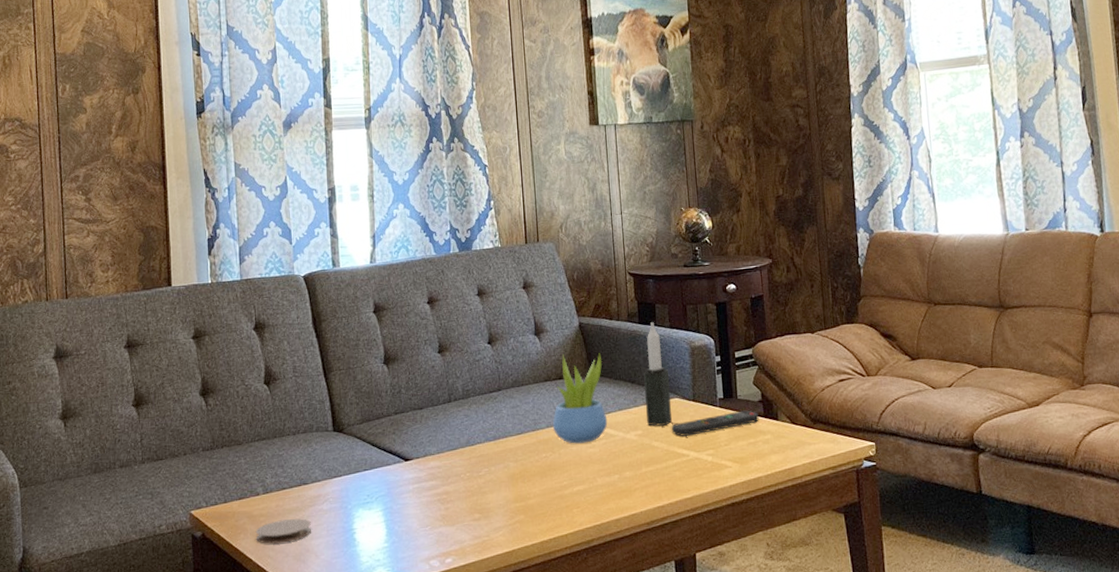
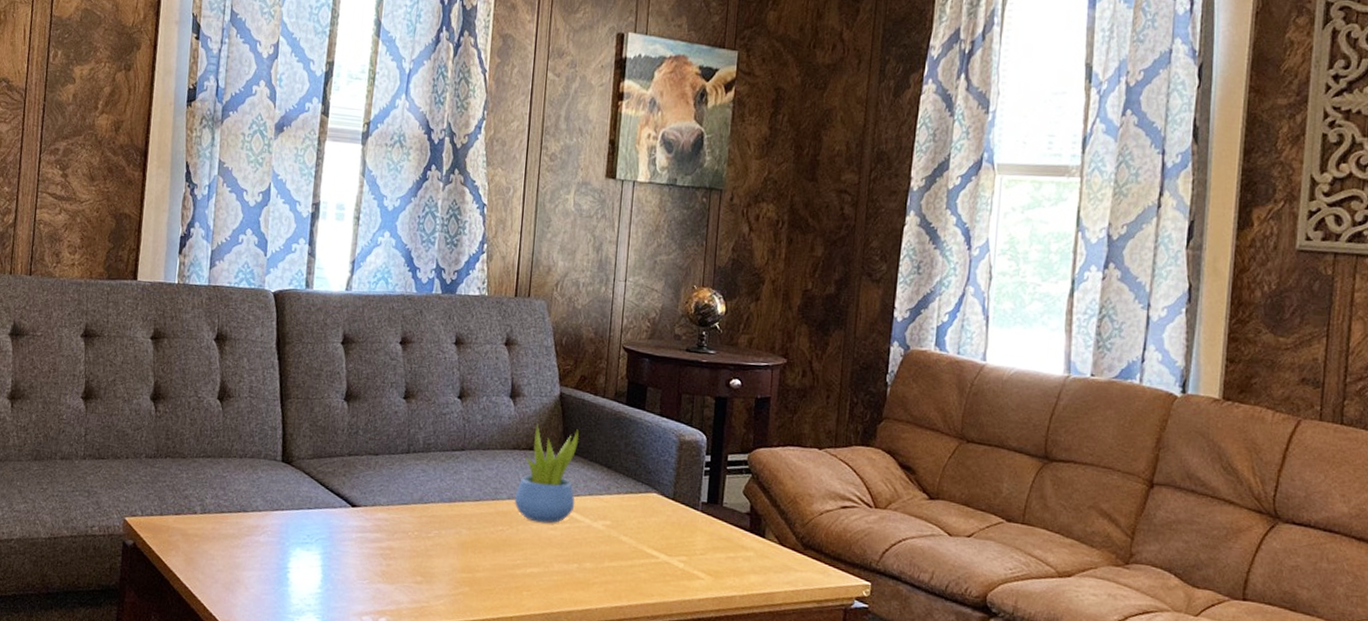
coaster: present [255,518,311,544] -> none [186,543,245,569]
candle: present [644,322,672,426] -> none [618,406,650,521]
remote control: present [671,410,759,436] -> none [643,520,744,537]

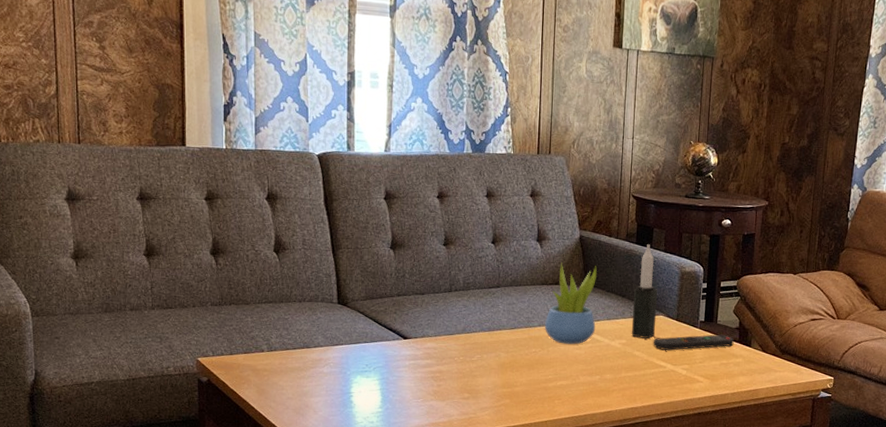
candle: none [618,406,650,521] -> present [632,244,657,338]
remote control: none [643,520,744,537] -> present [653,334,734,350]

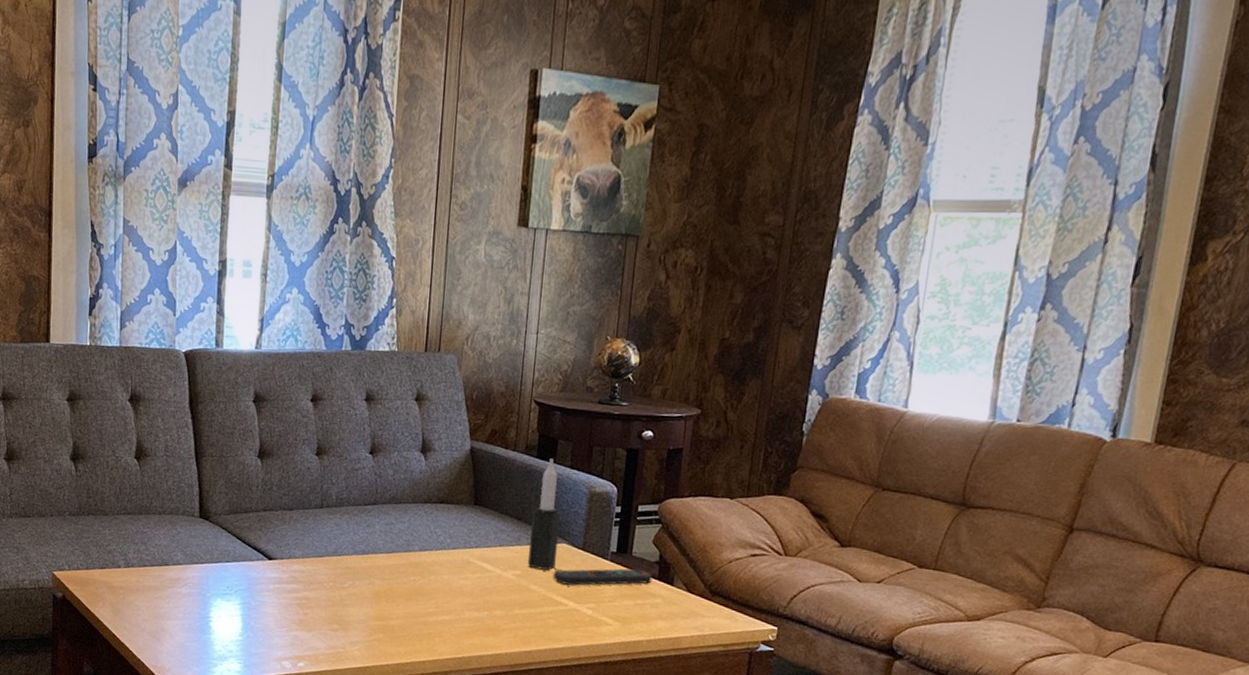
succulent plant: present [544,262,598,345] -> none [426,478,490,574]

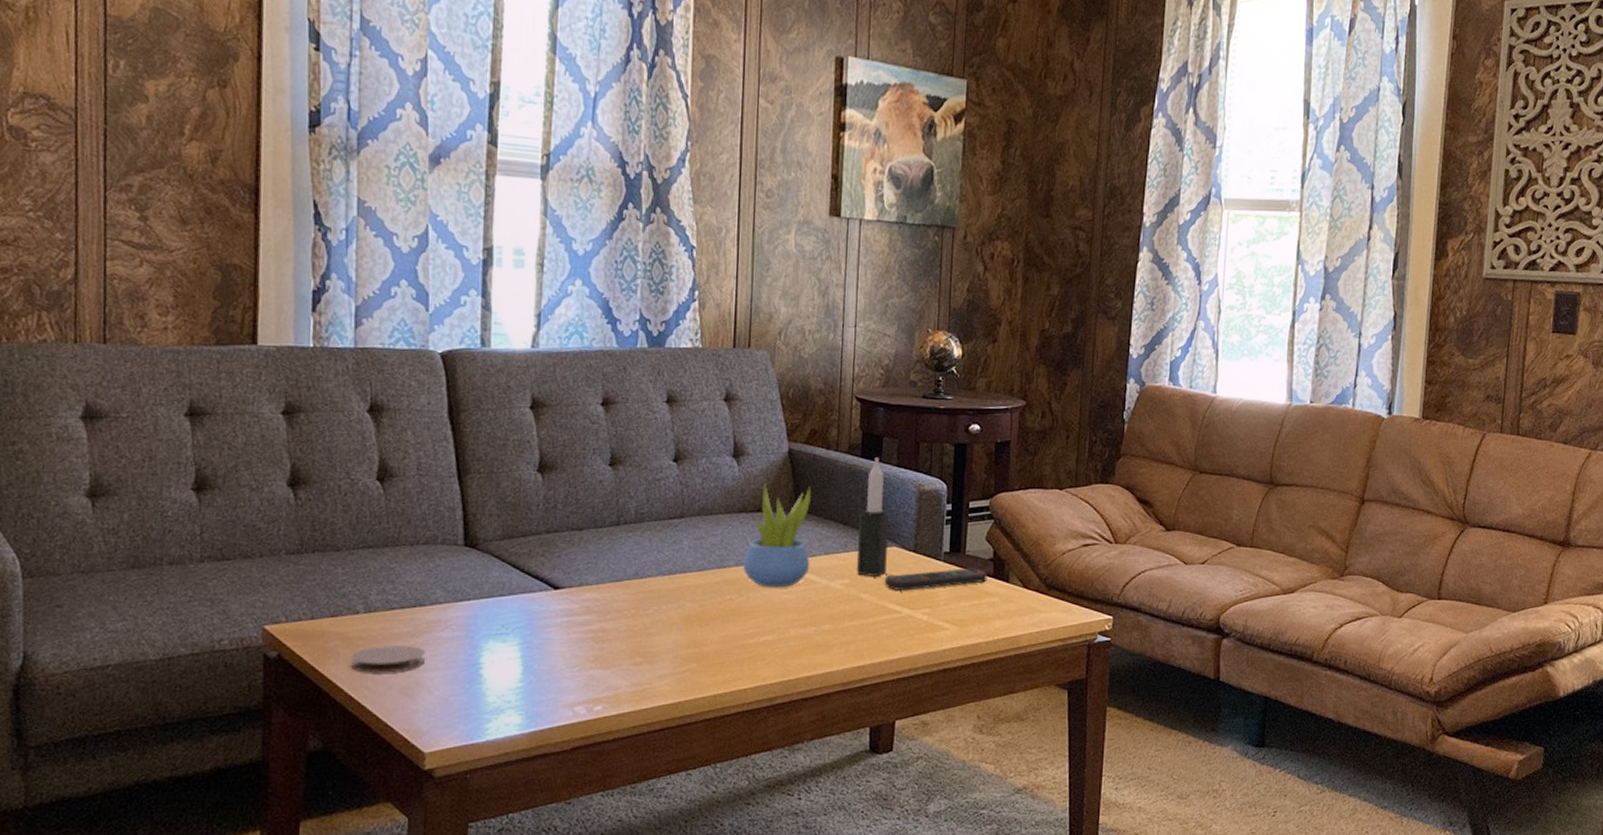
coaster: none [113,595,168,618] -> present [350,646,425,673]
succulent plant: none [426,478,490,574] -> present [742,483,812,588]

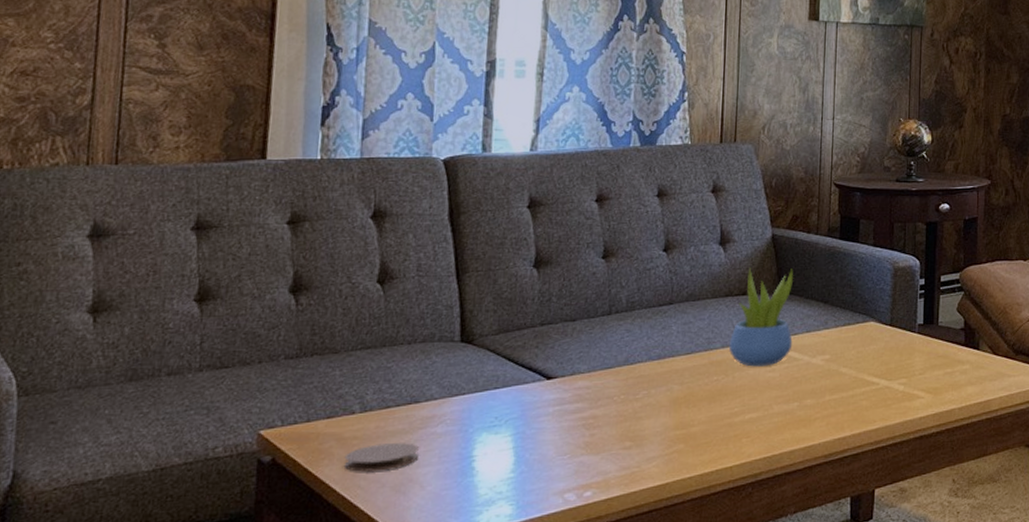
candle: present [857,457,889,576] -> none [837,239,866,351]
remote control: present [884,568,987,591] -> none [862,338,959,363]

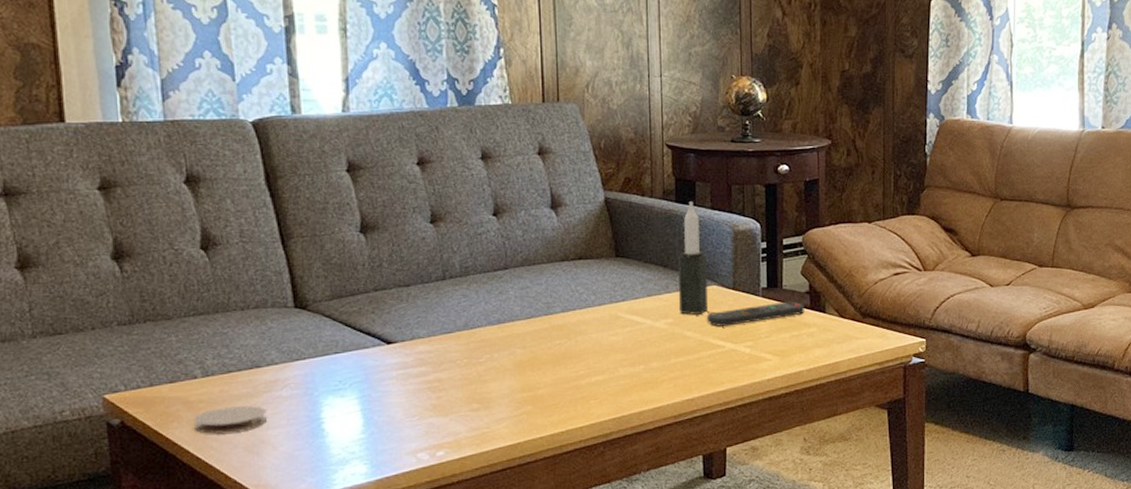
succulent plant: present [728,268,794,367] -> none [569,232,634,331]
candle: none [837,239,866,351] -> present [678,202,708,315]
remote control: none [862,338,959,363] -> present [706,301,805,326]

